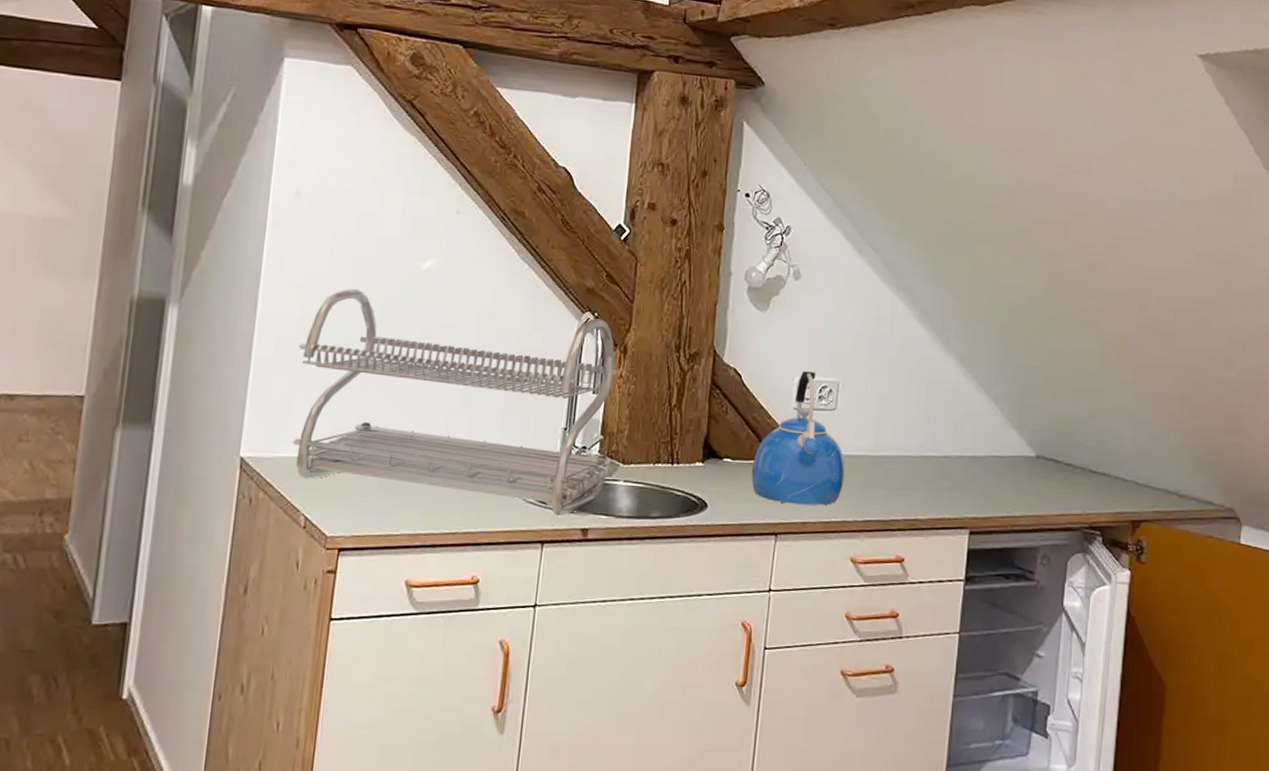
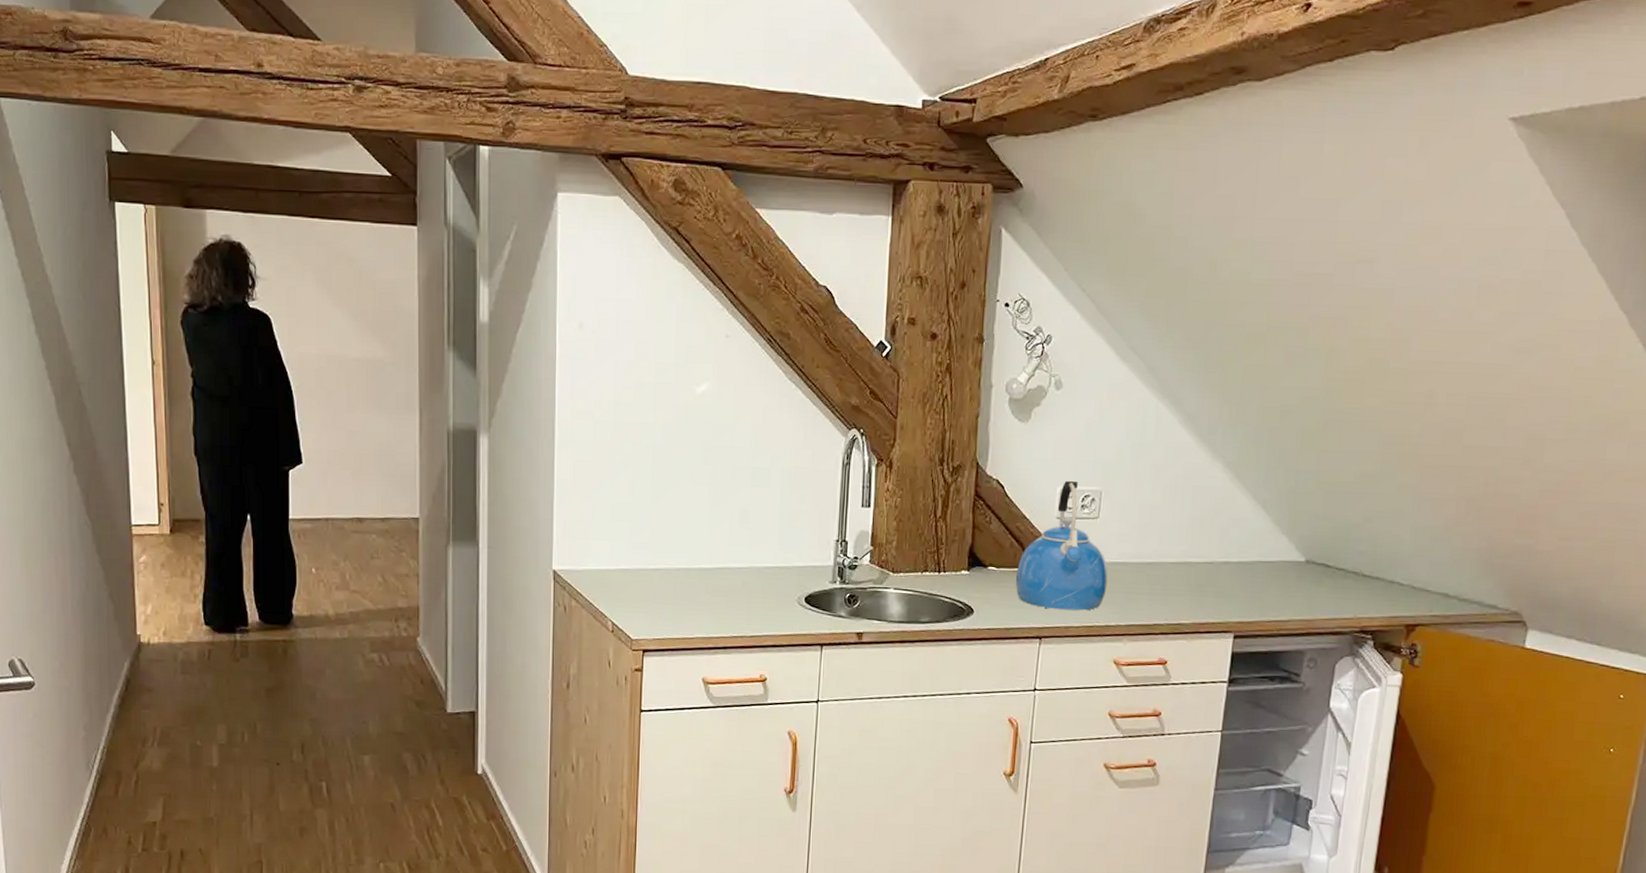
dish rack: present [292,288,619,517] -> none [594,413,885,622]

